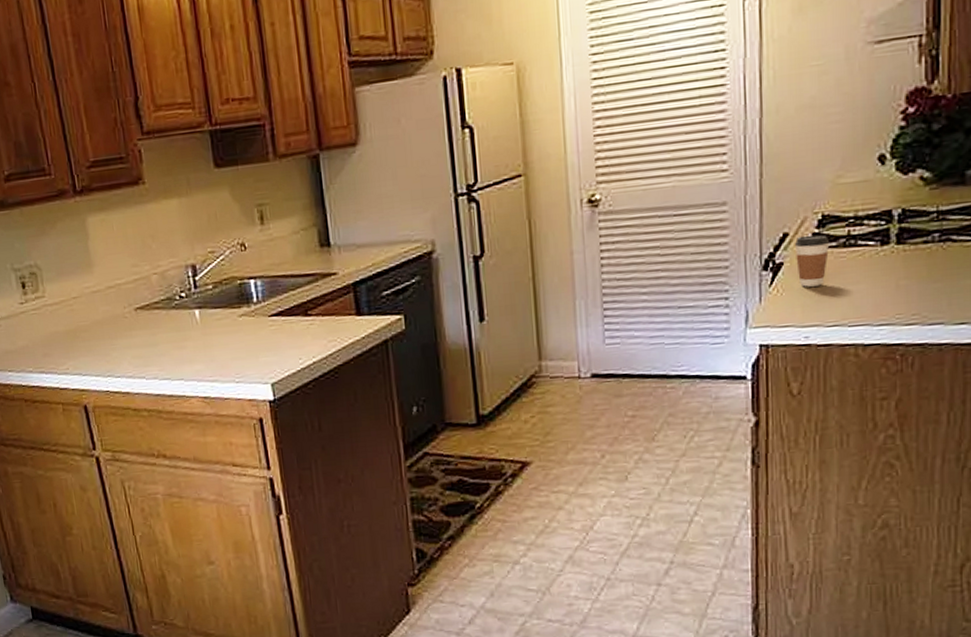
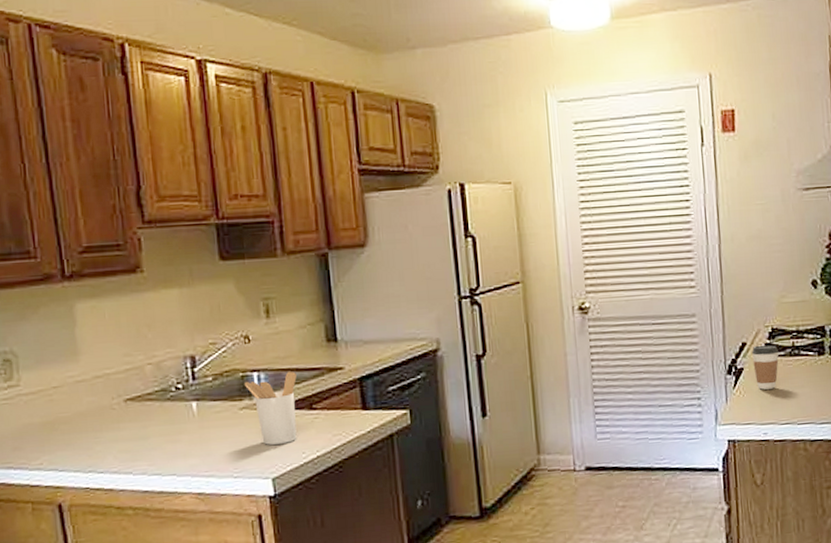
utensil holder: none [243,277,294,351] -> present [245,371,297,445]

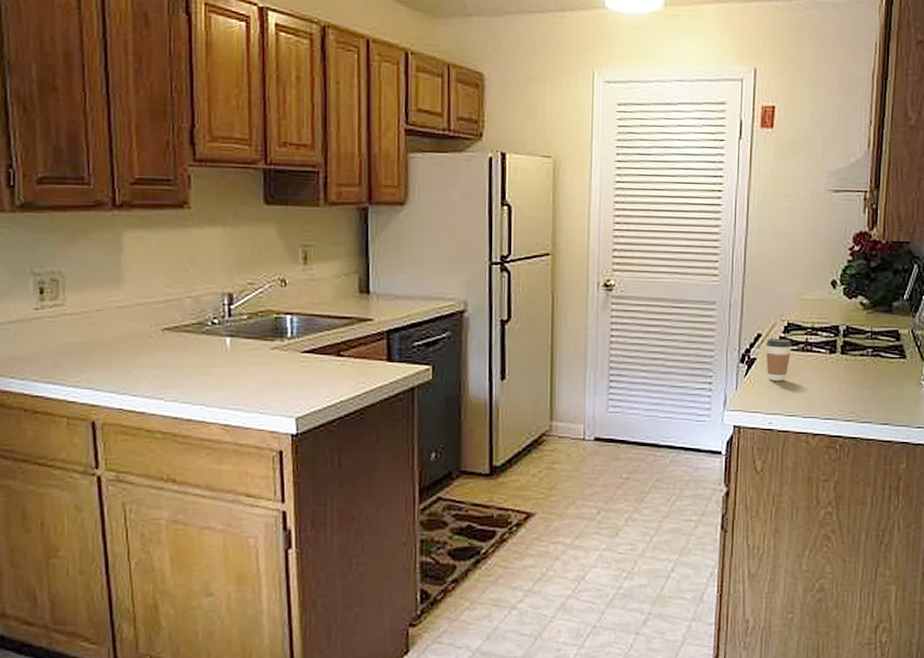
utensil holder: present [245,371,297,445] -> none [278,317,328,386]

